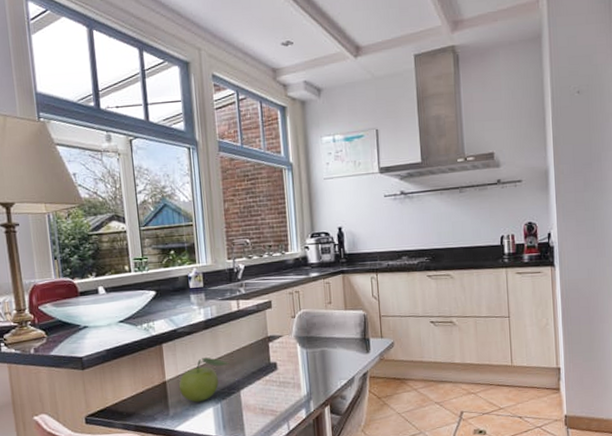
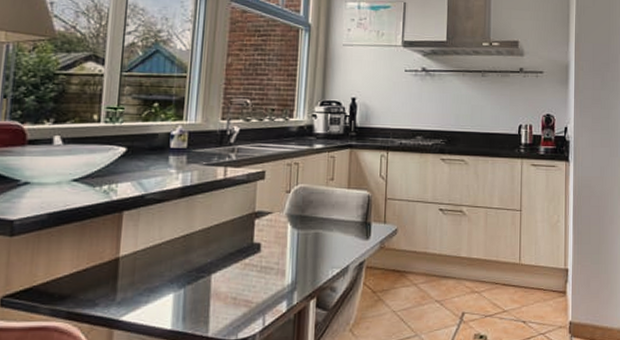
fruit: present [178,357,230,403] -> none [134,232,204,286]

